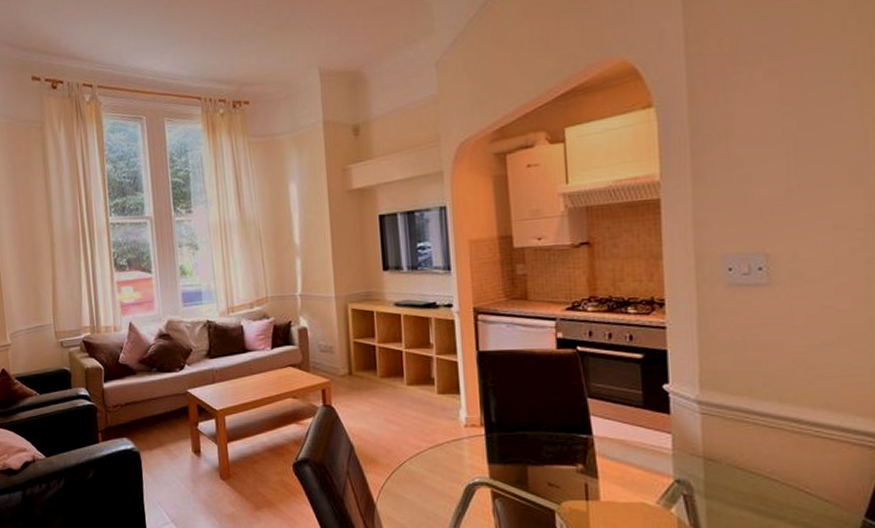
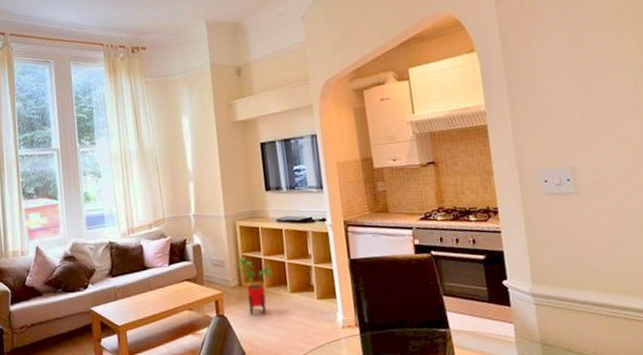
house plant: none [348,343,388,408] -> present [237,256,273,315]

